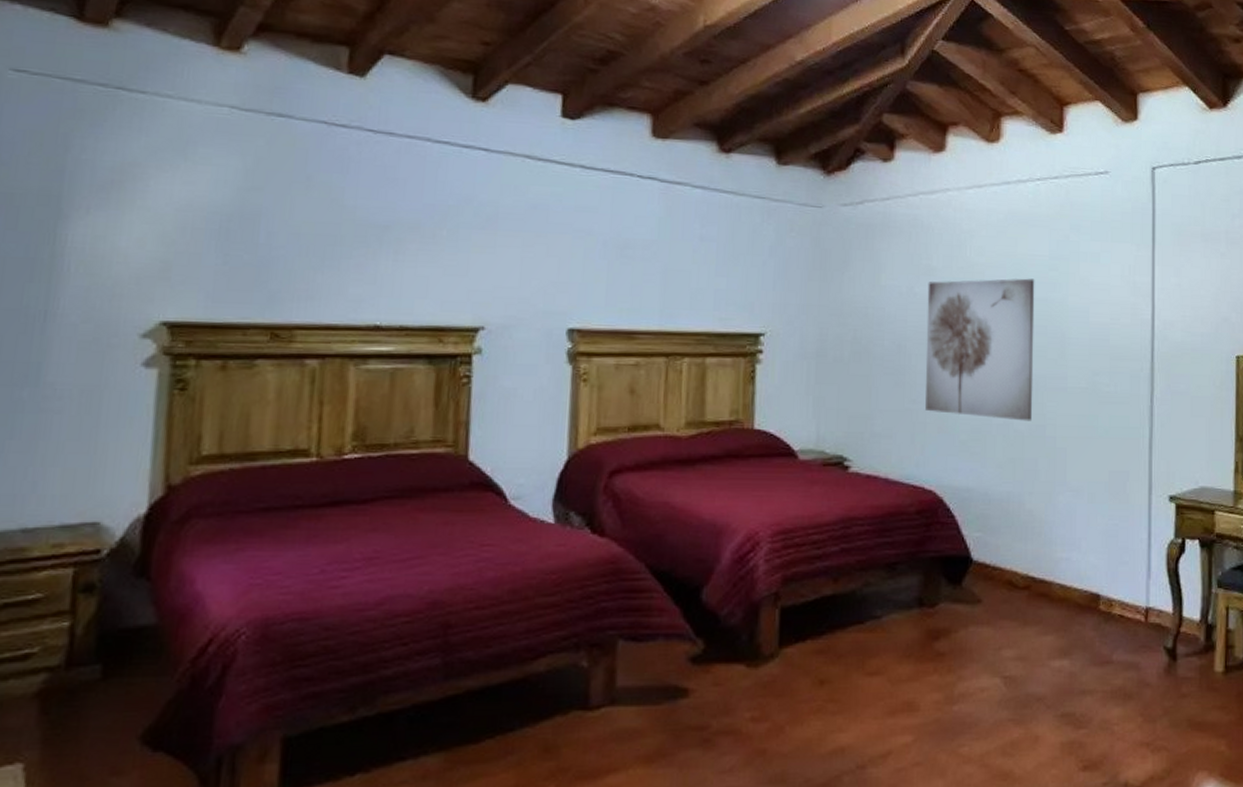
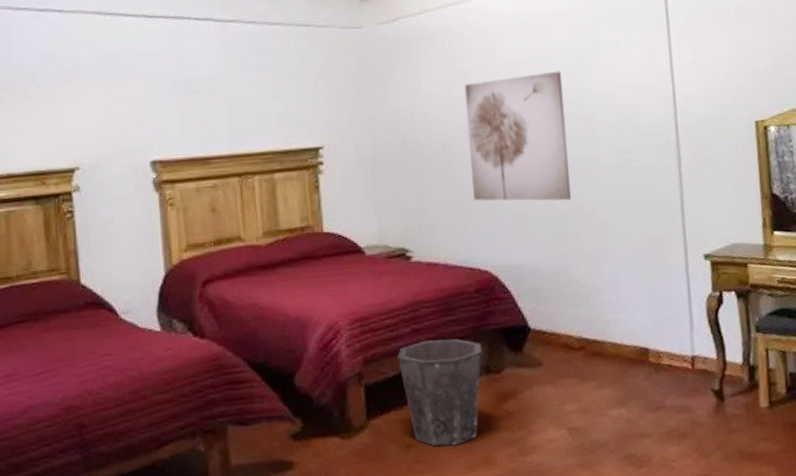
waste bin: none [821,563,917,685] -> present [398,338,482,446]

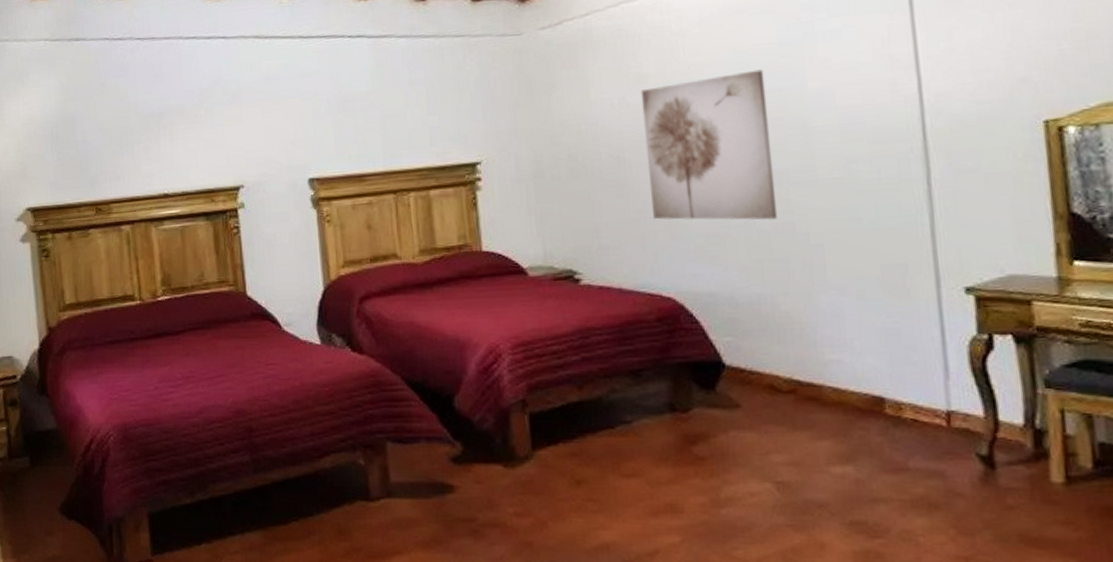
waste bin: present [398,338,482,446] -> none [566,370,665,486]

